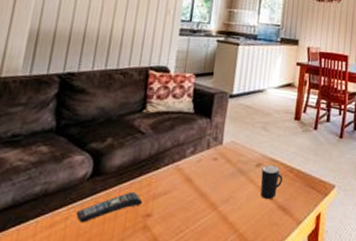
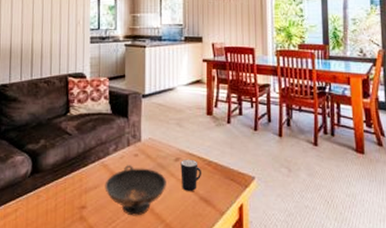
remote control: present [76,191,143,223] -> none [23,186,77,214]
decorative bowl: none [176,169,245,226] -> present [105,165,166,216]

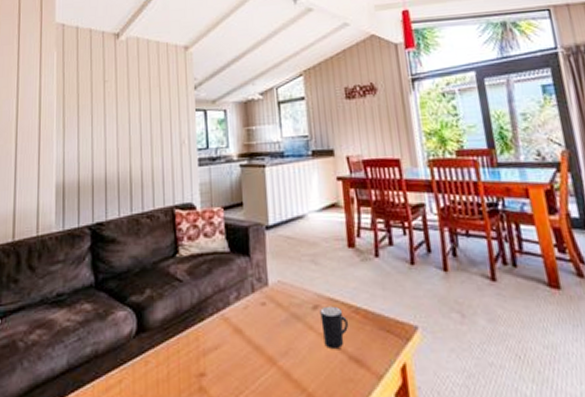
decorative bowl: present [105,165,166,216] -> none [227,317,305,385]

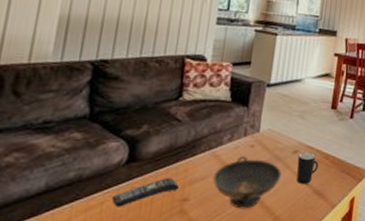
remote control: none [128,347,194,386] -> present [111,177,180,207]
decorative bowl: none [227,317,305,385] -> present [212,156,282,209]

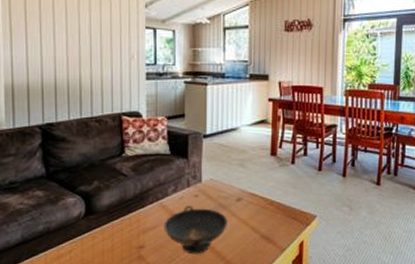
remote control: present [111,177,180,207] -> none [78,227,135,255]
mug: present [296,151,318,184] -> none [242,199,263,230]

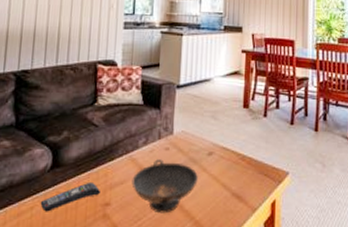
remote control: none [78,227,135,255] -> present [40,181,101,212]

